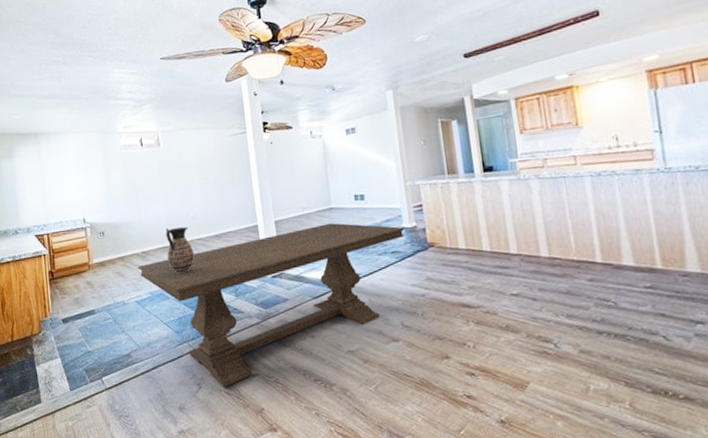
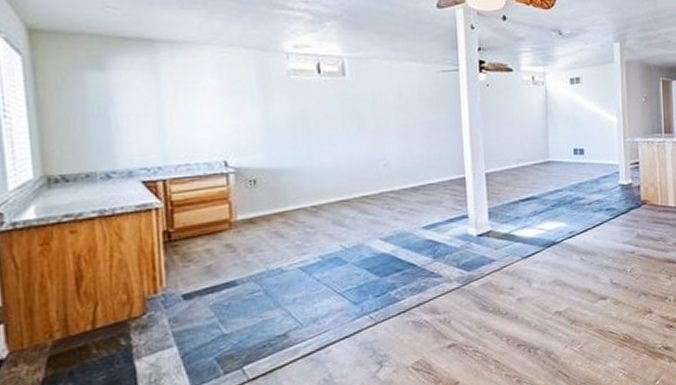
dining table: present [137,223,405,387] -> none [304,177,621,363]
ceramic jug: present [165,227,195,274] -> none [347,177,385,233]

